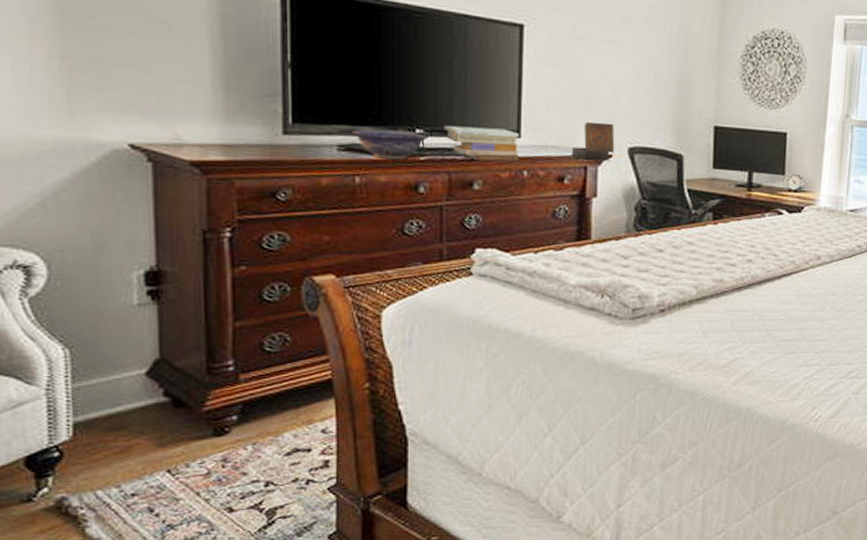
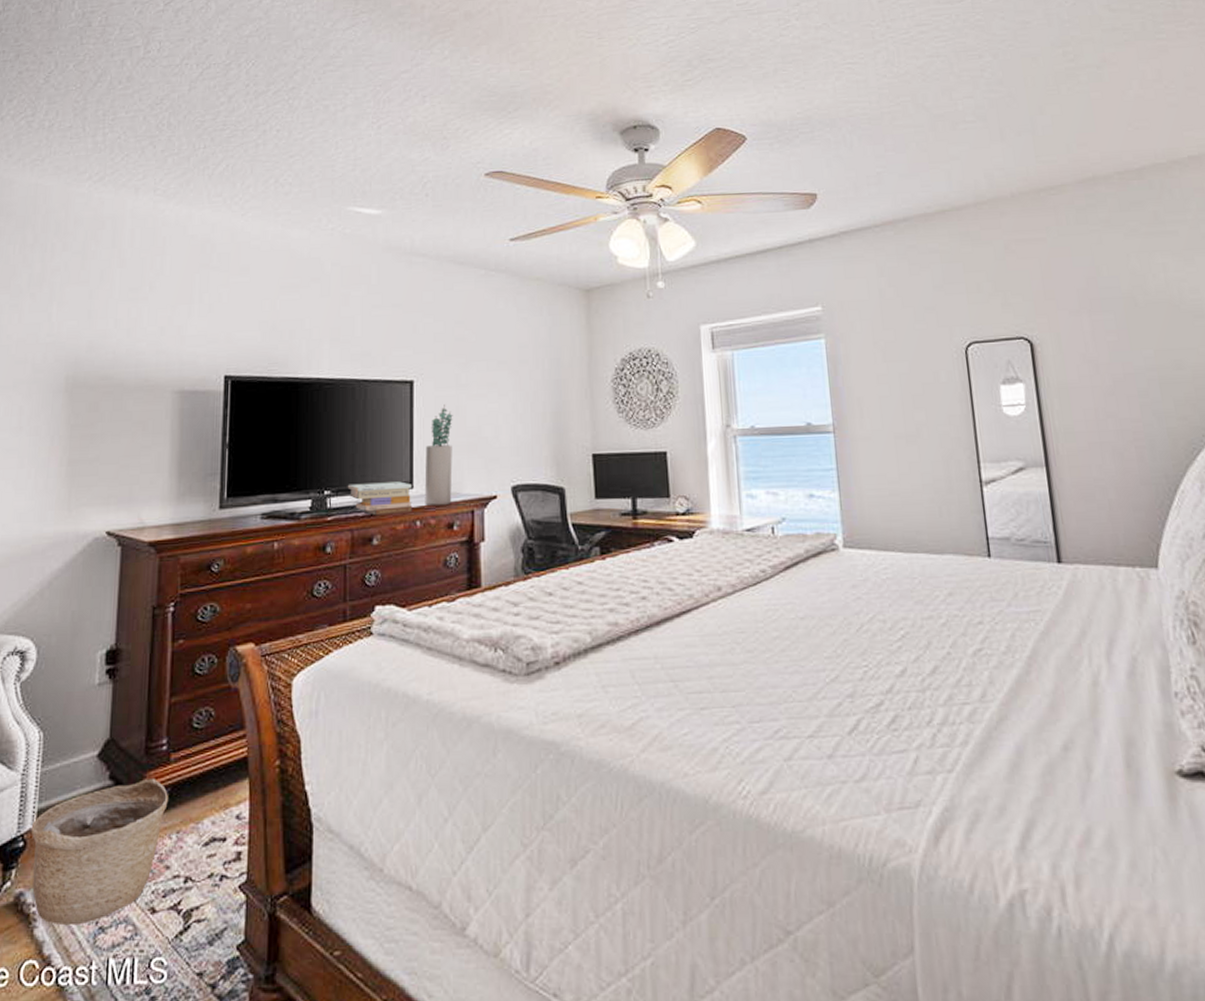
basket: none [67,395,240,525] -> present [31,777,168,926]
decorative bowl: present [351,129,429,161] -> none [272,494,335,524]
vase: none [533,55,568,159] -> present [424,405,453,507]
jewelry box: present [569,121,615,162] -> none [457,463,499,505]

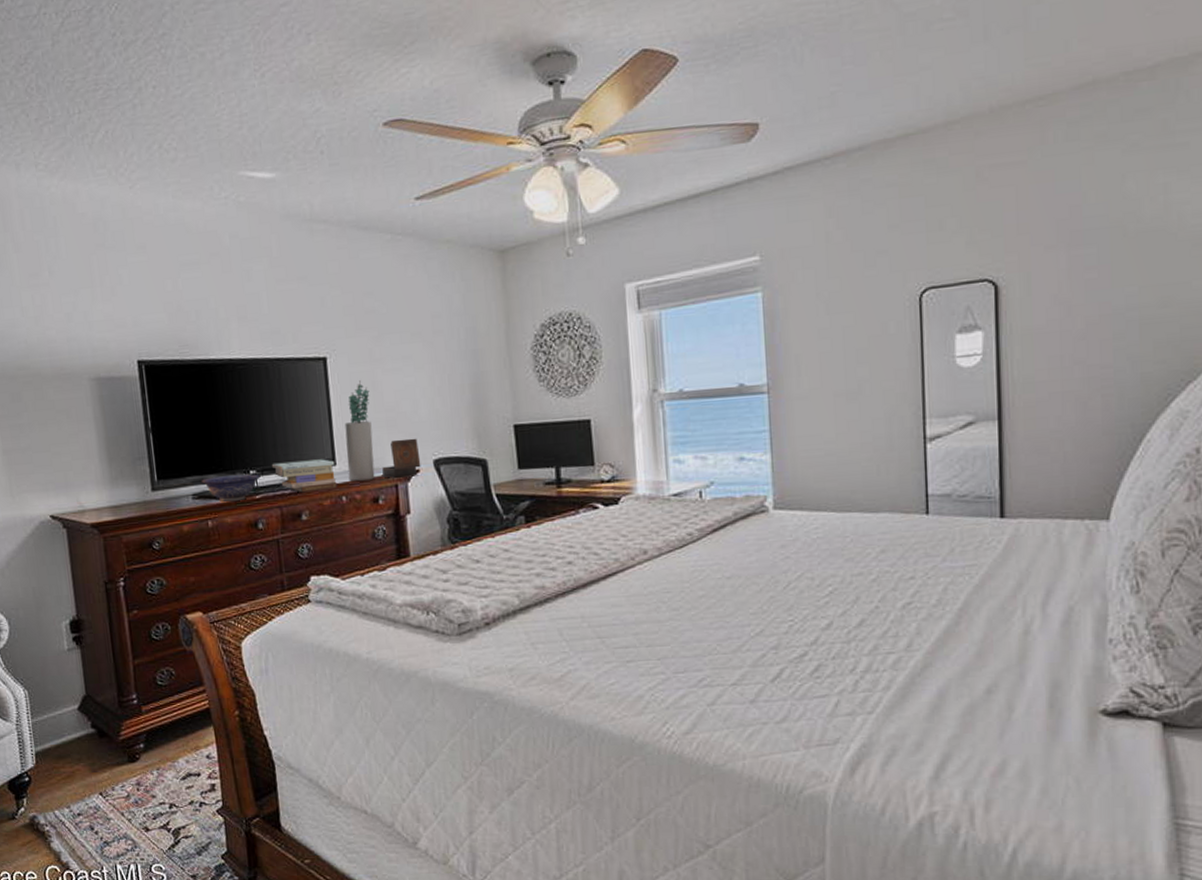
basket: present [31,777,168,926] -> none [32,726,146,841]
decorative bowl: none [272,494,335,524] -> present [201,474,261,503]
jewelry box: none [457,463,499,505] -> present [380,438,421,479]

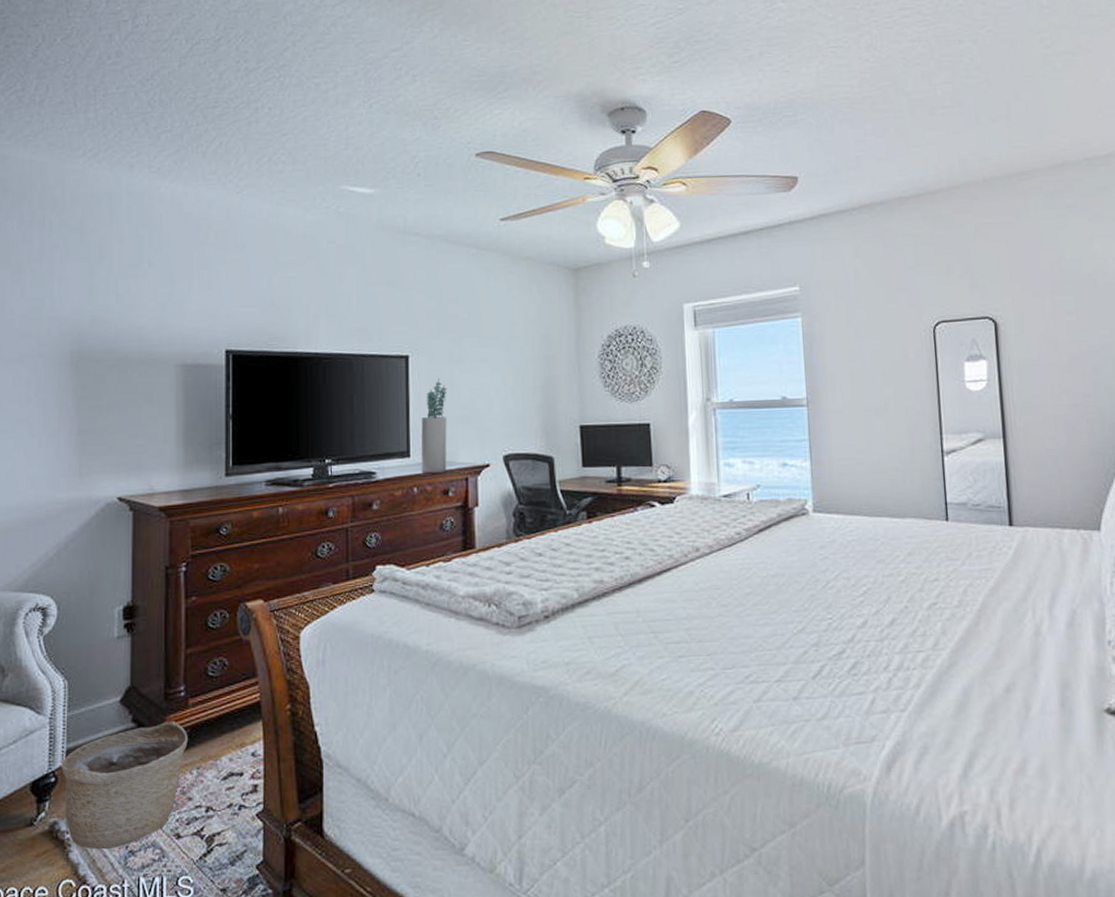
basket: none [32,726,146,841] -> present [61,720,188,850]
decorative bowl: present [201,474,261,503] -> none [276,463,336,490]
books: present [271,459,338,493] -> none [347,451,410,483]
jewelry box: present [380,438,421,479] -> none [452,434,491,473]

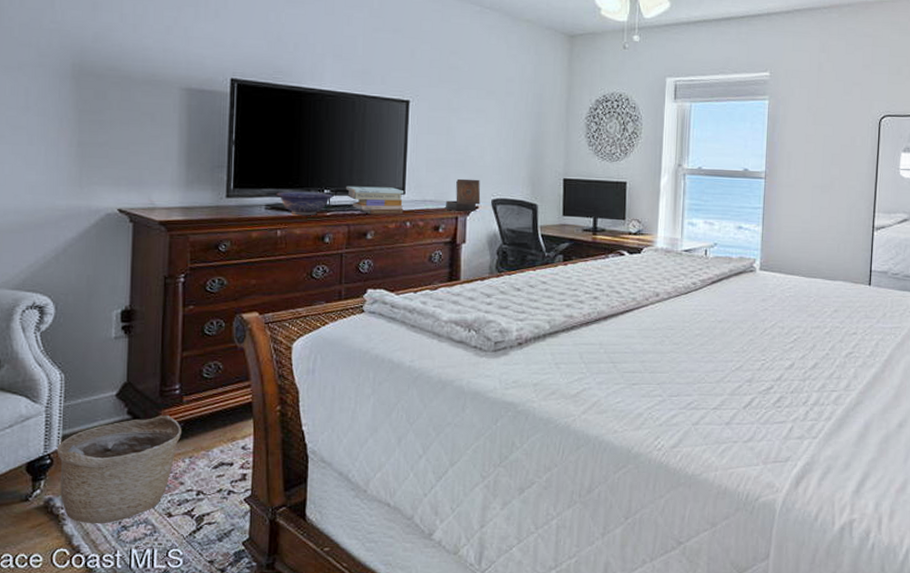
decorative bowl: none [276,463,336,490] -> present [276,191,334,216]
books: none [347,451,410,483] -> present [345,186,404,215]
vase: present [421,378,447,474] -> none [415,124,444,211]
jewelry box: none [452,434,491,473] -> present [443,178,481,212]

